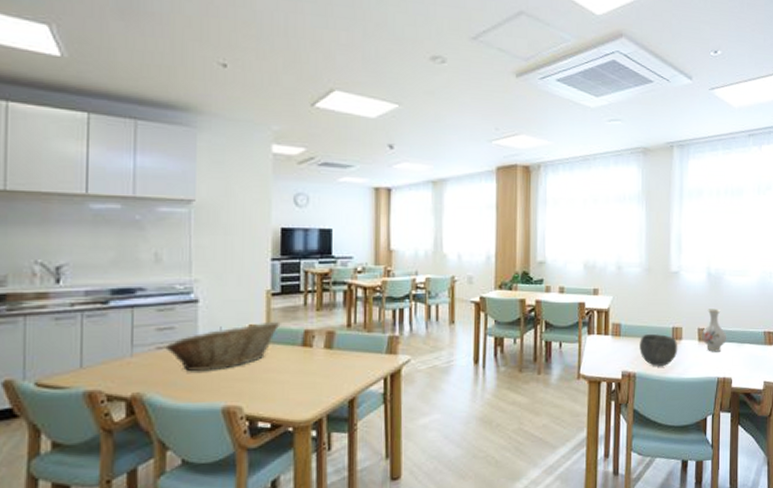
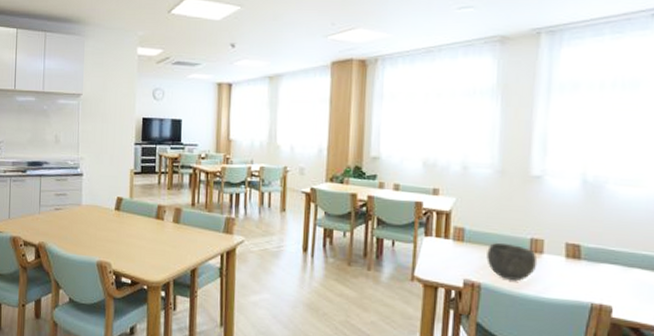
fruit basket: present [165,321,281,371] -> none [60,195,140,231]
vase: present [701,309,727,352] -> none [569,222,608,274]

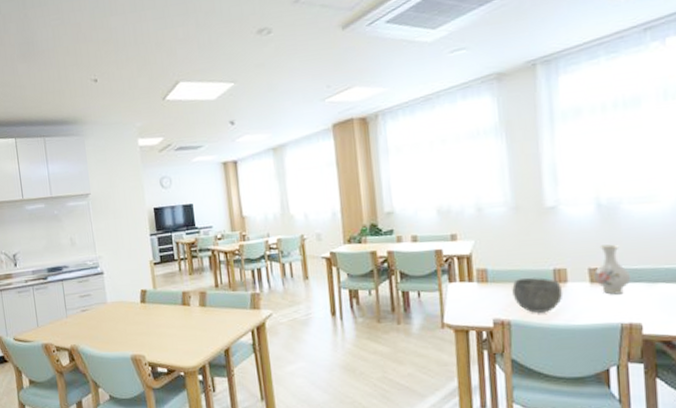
vase: none [569,222,608,274] -> present [593,244,632,295]

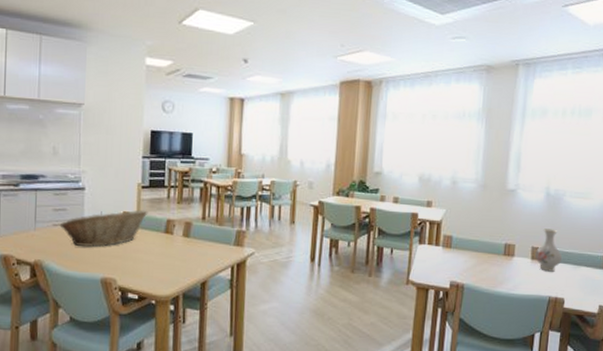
fruit basket: none [87,285,164,328] -> present [59,209,148,247]
bowl: present [512,277,563,313] -> none [469,248,510,280]

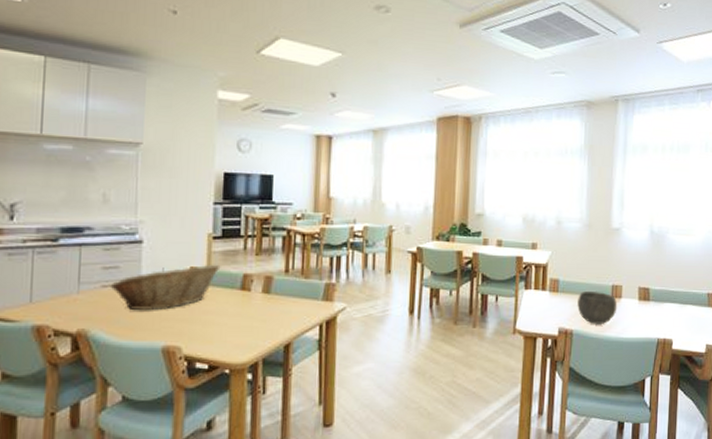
bowl: none [469,248,510,280] -> present [577,290,618,324]
vase: present [534,228,563,272] -> none [641,267,669,312]

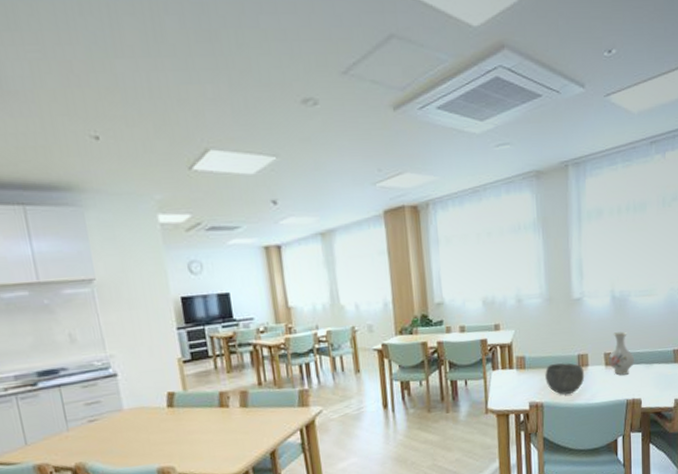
fruit basket: present [110,264,221,310] -> none [95,386,196,439]
vase: none [641,267,669,312] -> present [607,331,635,376]

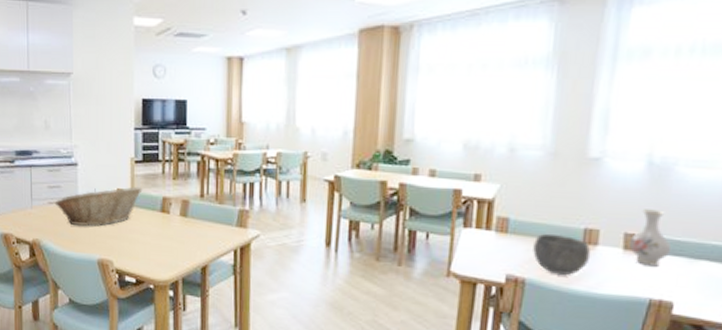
fruit basket: none [95,386,196,439] -> present [54,186,143,226]

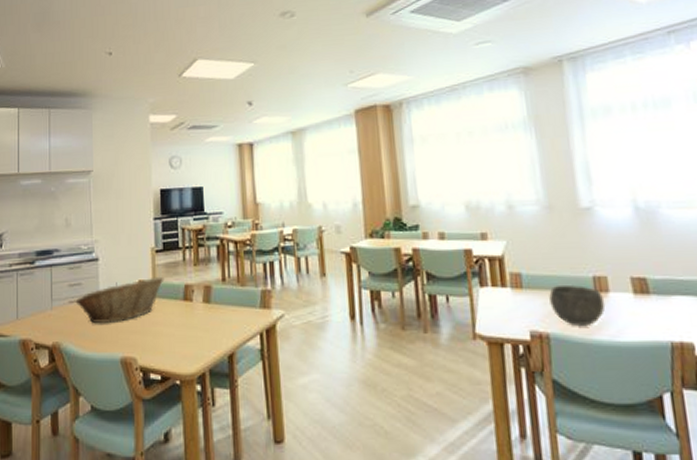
vase: present [628,209,672,267] -> none [636,251,678,308]

